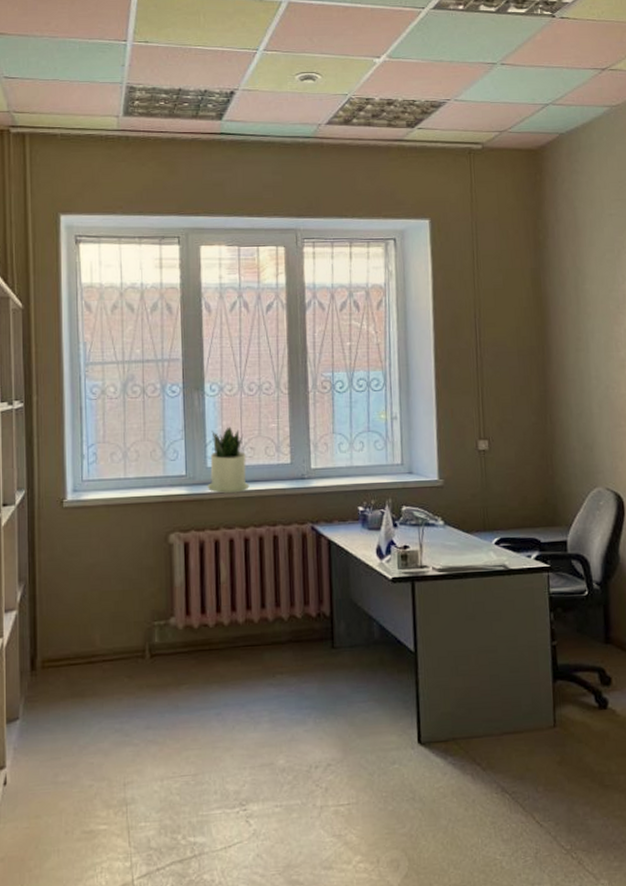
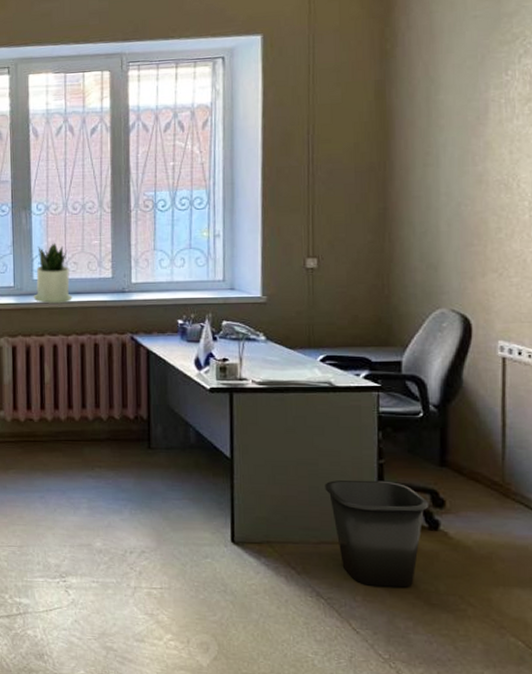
waste bin: none [504,662,598,774] -> present [325,480,429,588]

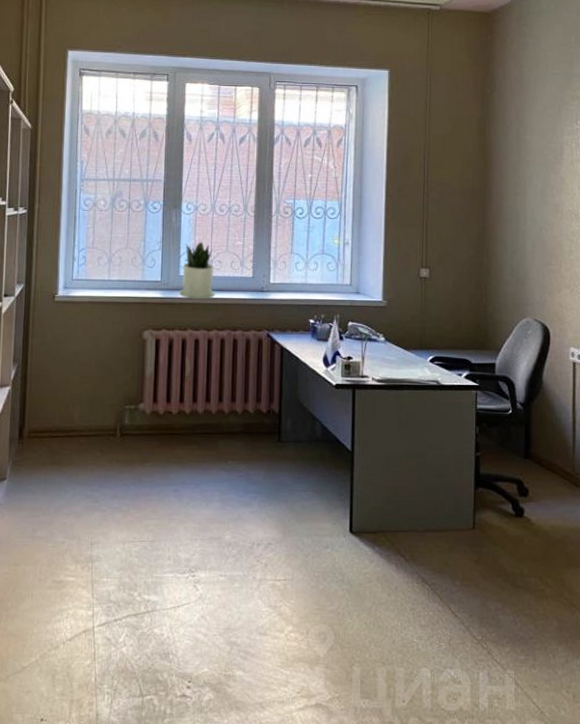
waste bin: present [325,480,429,588] -> none [431,471,516,571]

